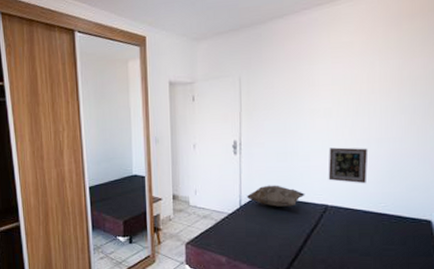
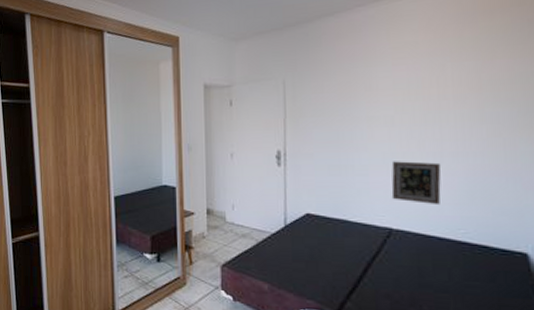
decorative pillow: present [247,185,305,207] -> none [293,202,364,228]

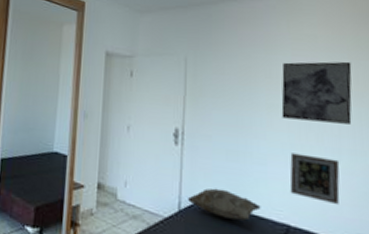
decorative pillow: none [293,202,364,228] -> present [188,188,261,221]
wall art: none [382,64,455,129] -> present [281,61,352,124]

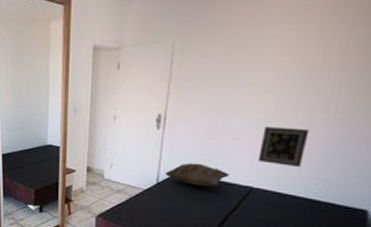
wall art: present [281,61,352,124] -> none [262,30,345,95]

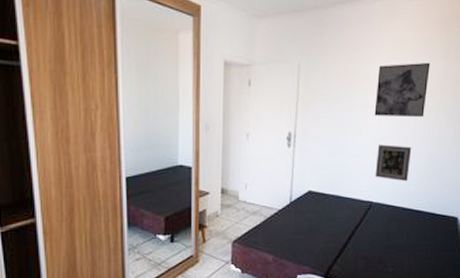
decorative pillow: present [166,163,230,187] -> none [298,180,353,203]
wall art: none [262,30,345,95] -> present [374,62,431,117]

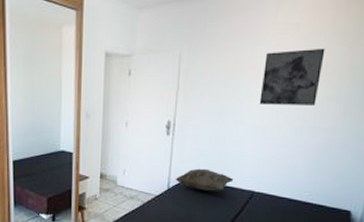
decorative pillow: none [298,180,353,203] -> present [176,168,234,191]
picture frame: present [375,144,412,182] -> none [258,134,301,173]

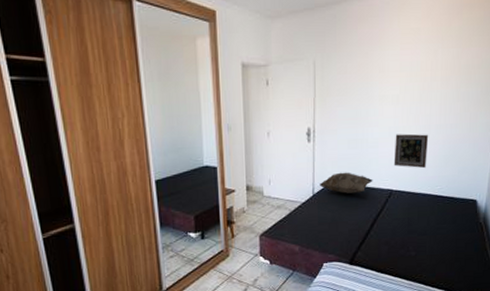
picture frame: none [258,134,301,173] -> present [393,133,429,169]
wall art: present [259,48,325,105] -> none [390,50,444,107]

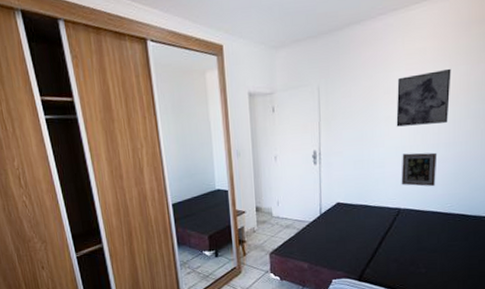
decorative pillow: present [320,172,373,194] -> none [327,192,380,213]
wall art: none [390,50,444,107] -> present [396,68,451,127]

